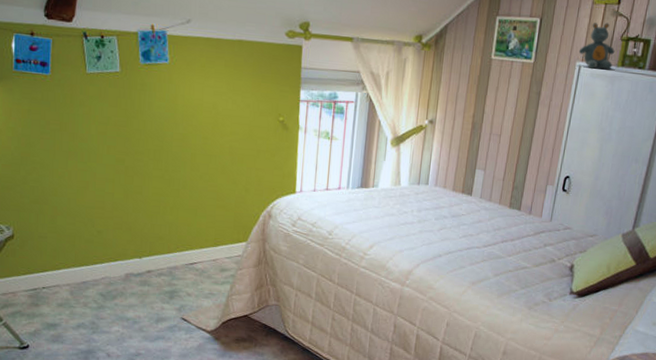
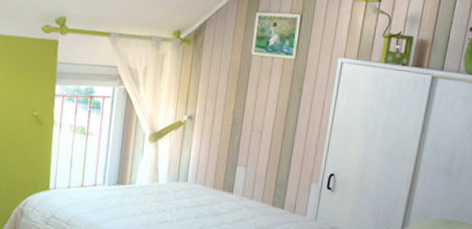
stuffed animal: present [578,23,615,70] -> none [340,19,378,67]

